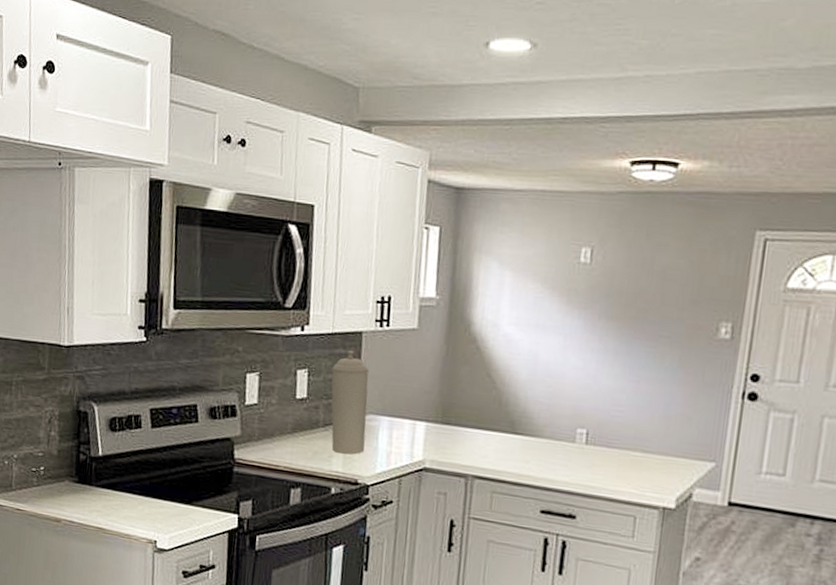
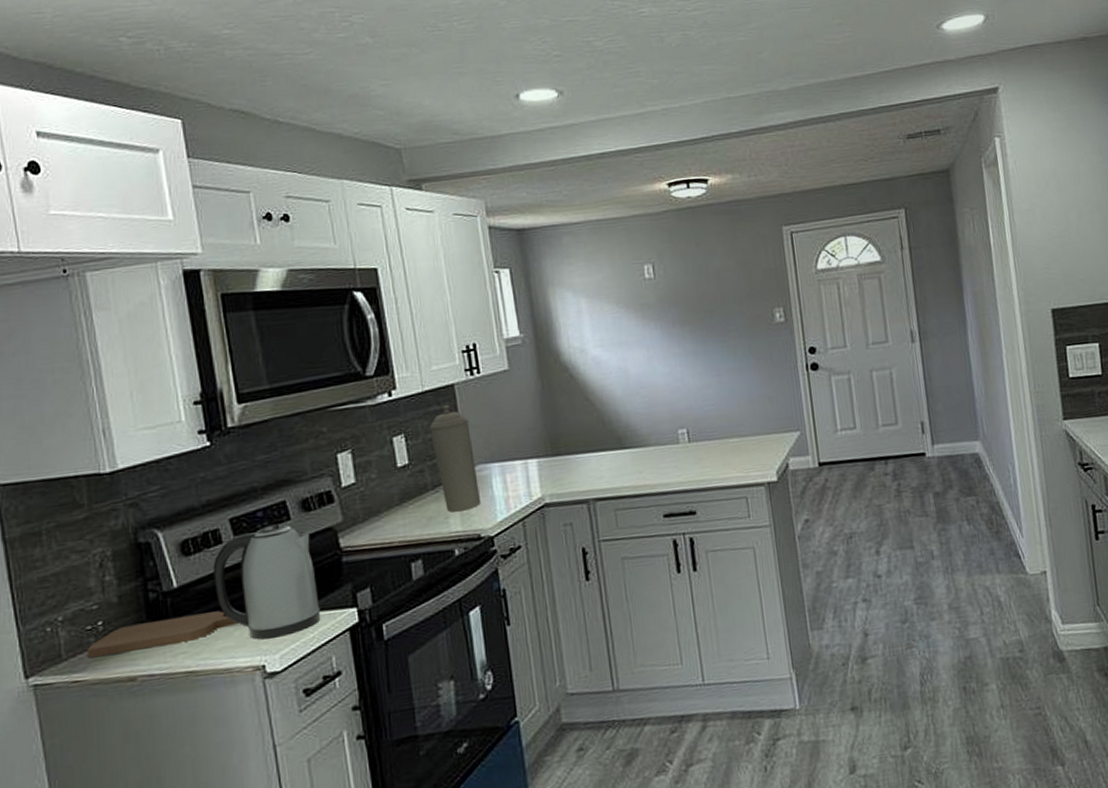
cutting board: none [29,475,143,503] -> present [87,611,239,659]
kettle: none [129,422,211,522] -> present [213,524,321,640]

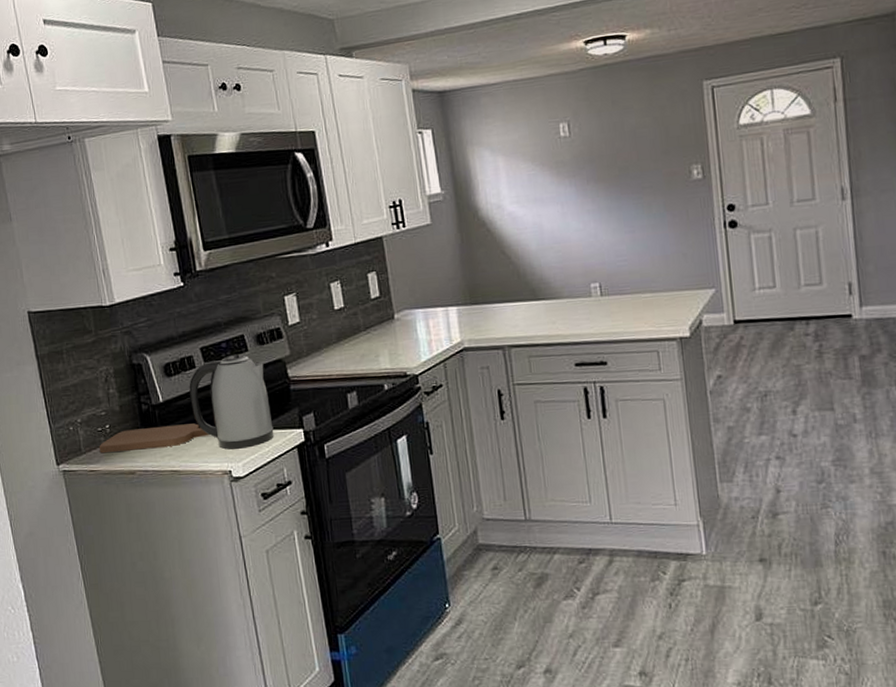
canister: present [429,405,480,513] -> none [361,256,406,352]

